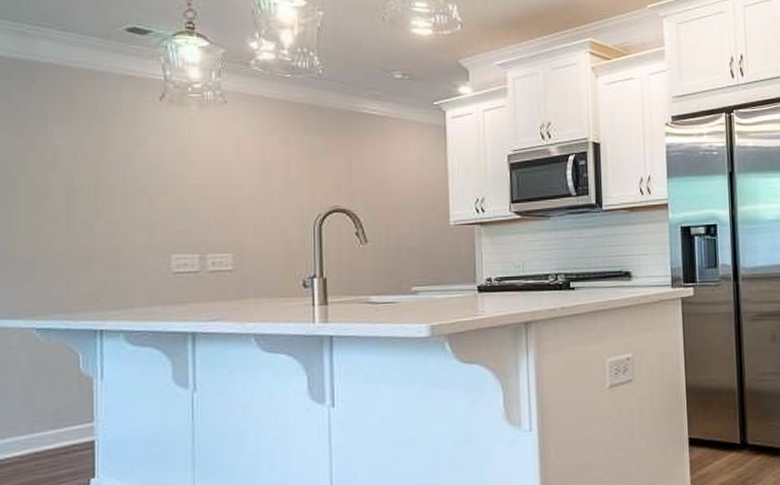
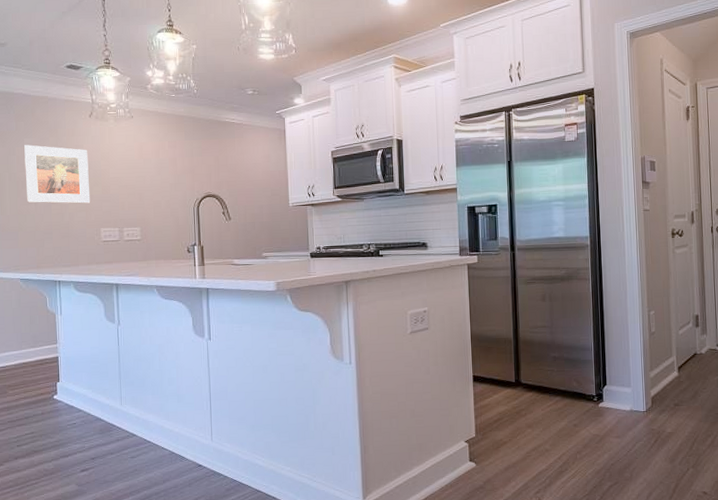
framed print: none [52,136,157,220] -> present [24,145,91,204]

